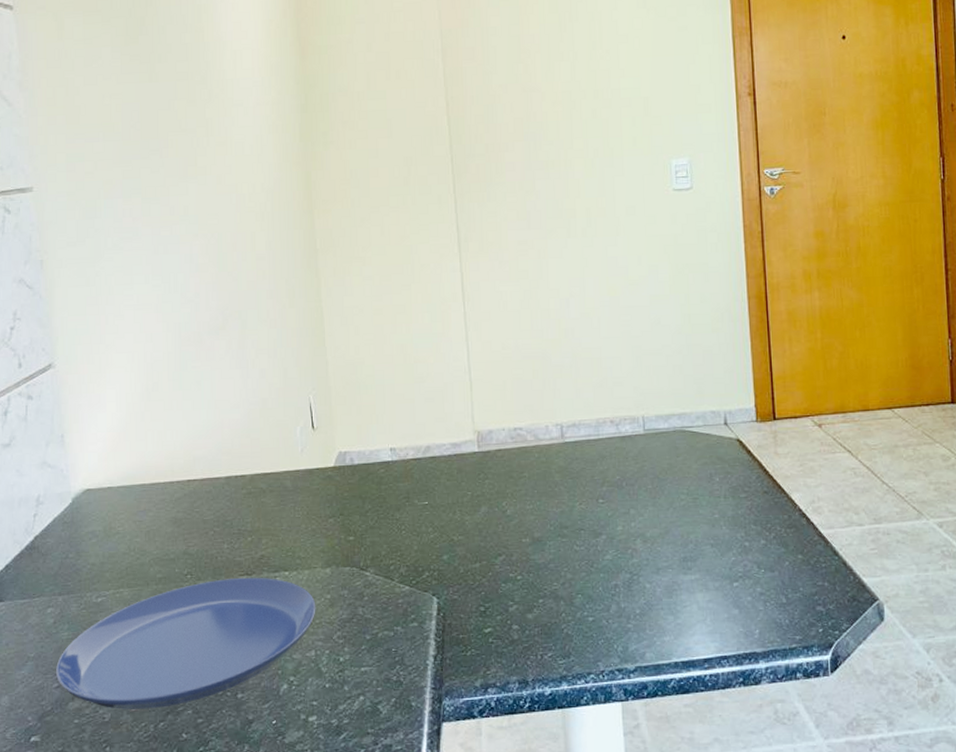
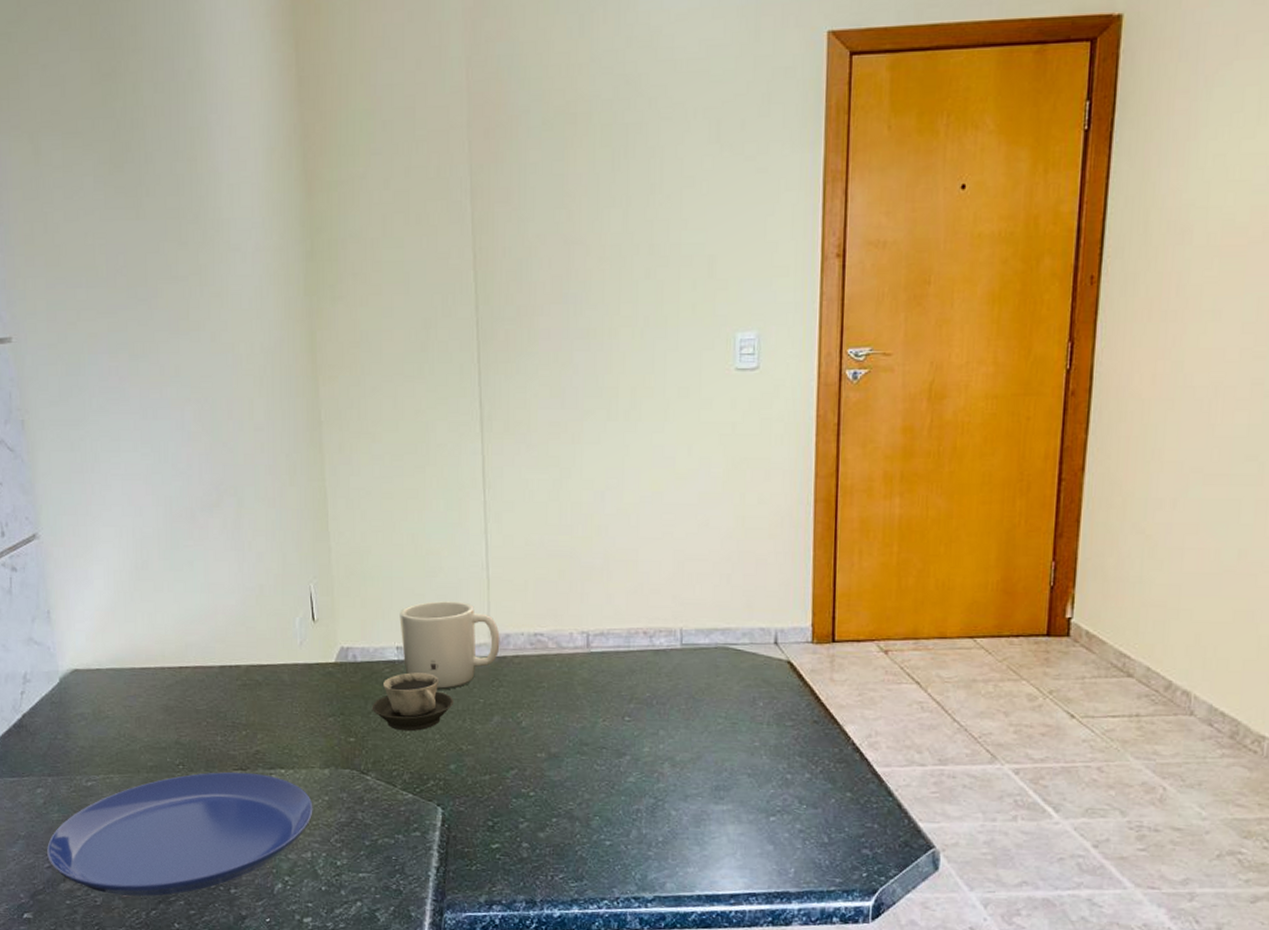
cup: none [369,471,444,527] -> present [371,672,453,732]
mug: none [392,403,484,486] -> present [399,601,500,690]

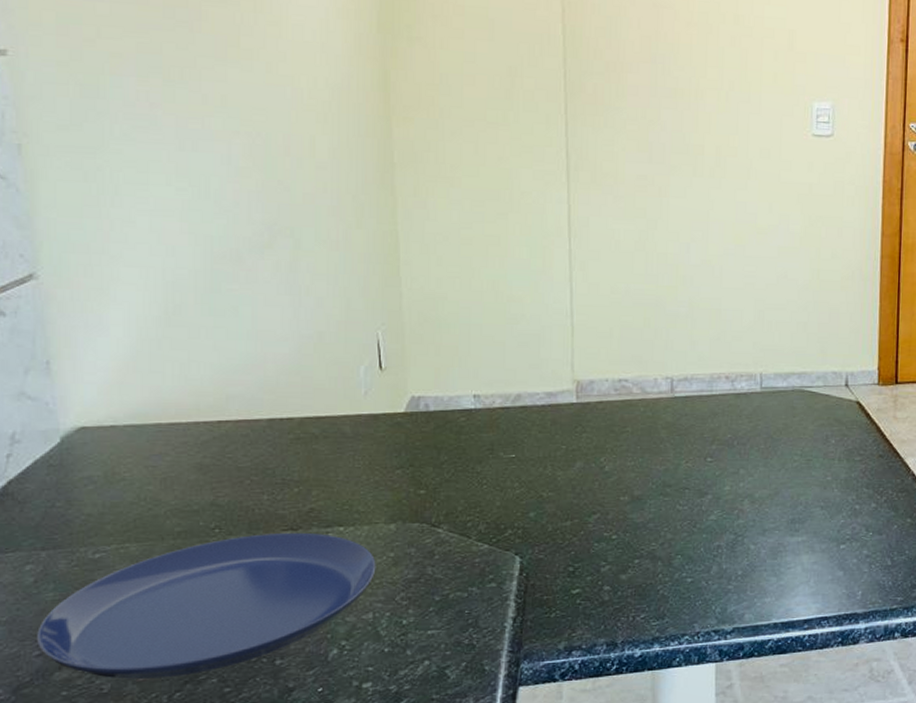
cup: present [371,672,453,732] -> none [445,421,534,481]
mug: present [399,601,500,690] -> none [477,348,584,438]

